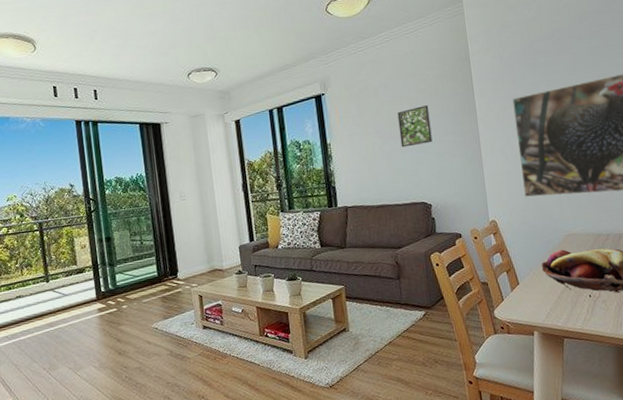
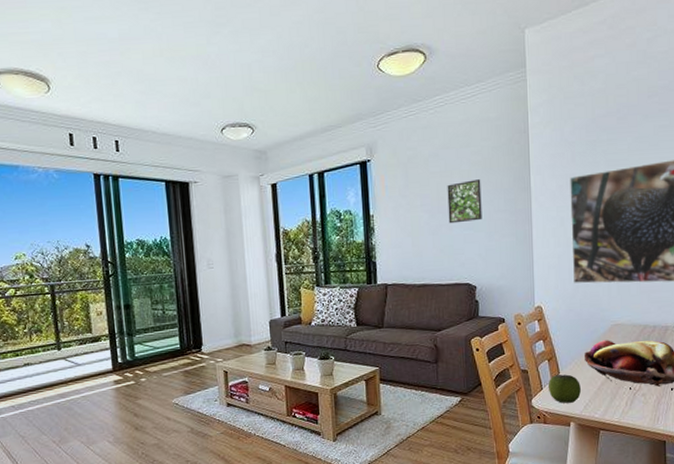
apple: none [508,284,542,313] -> present [548,374,581,403]

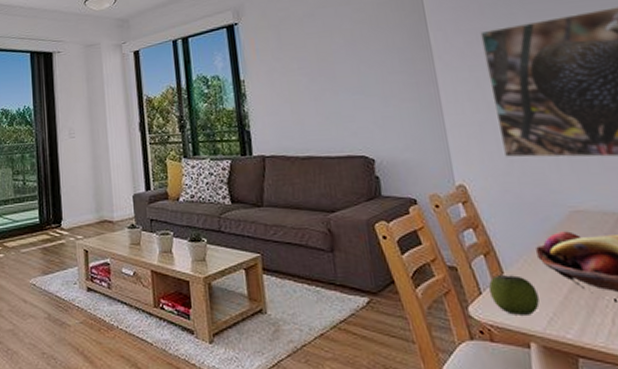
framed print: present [447,179,482,224] -> none [327,38,374,88]

